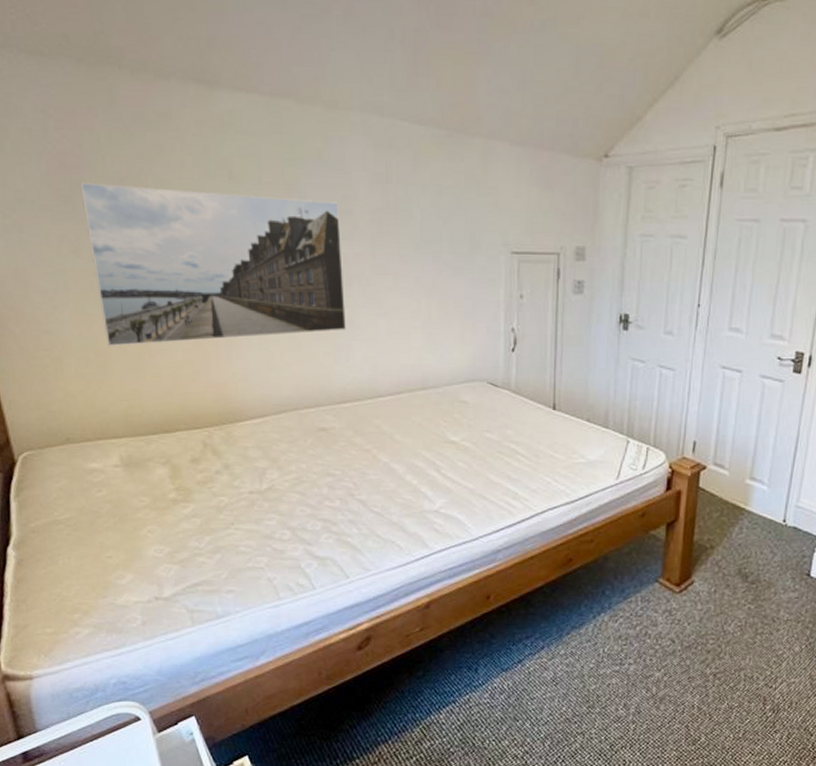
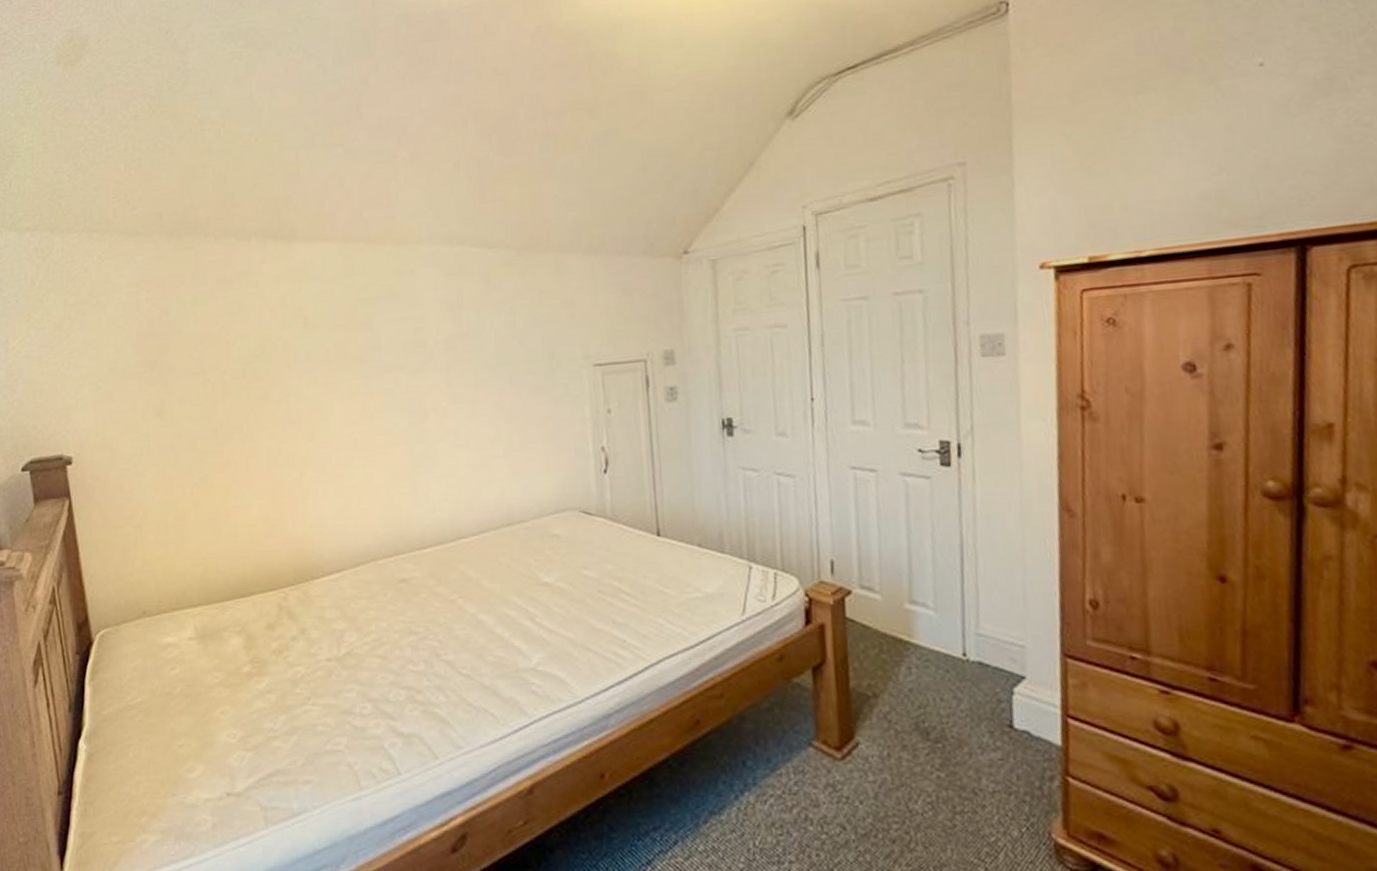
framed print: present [80,182,347,346] -> none [166,335,425,508]

